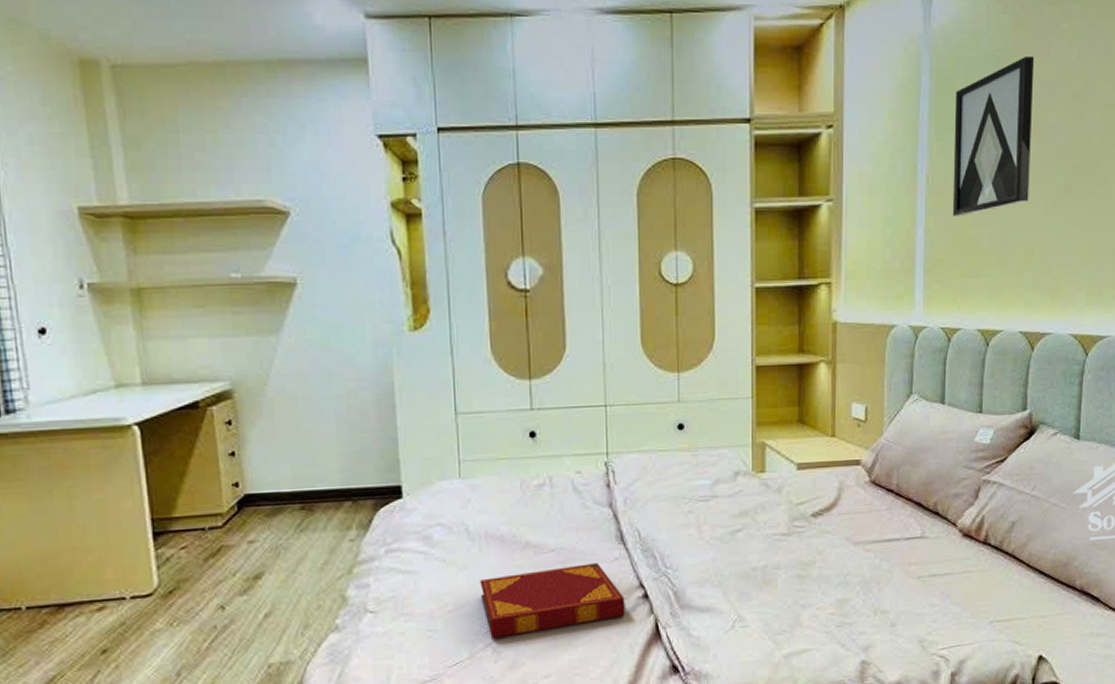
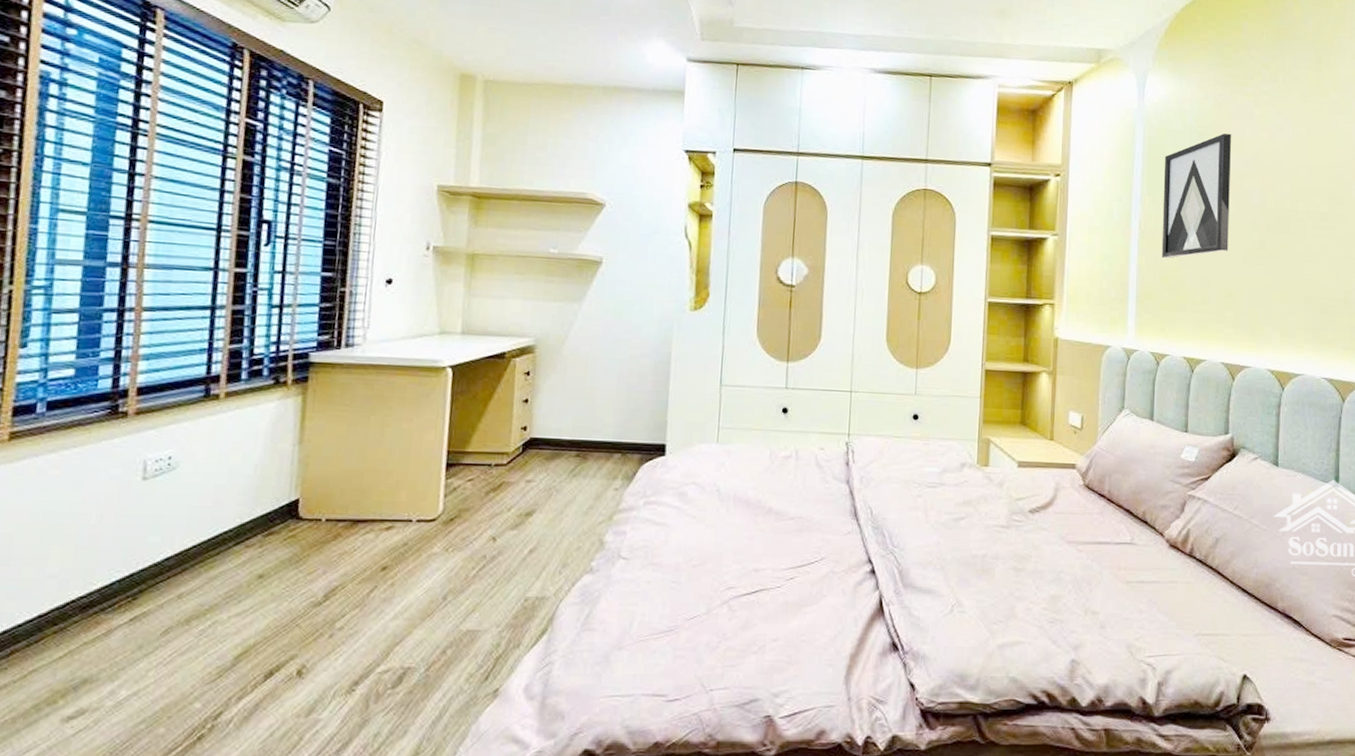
hardback book: present [480,563,625,639] -> none [723,534,854,597]

